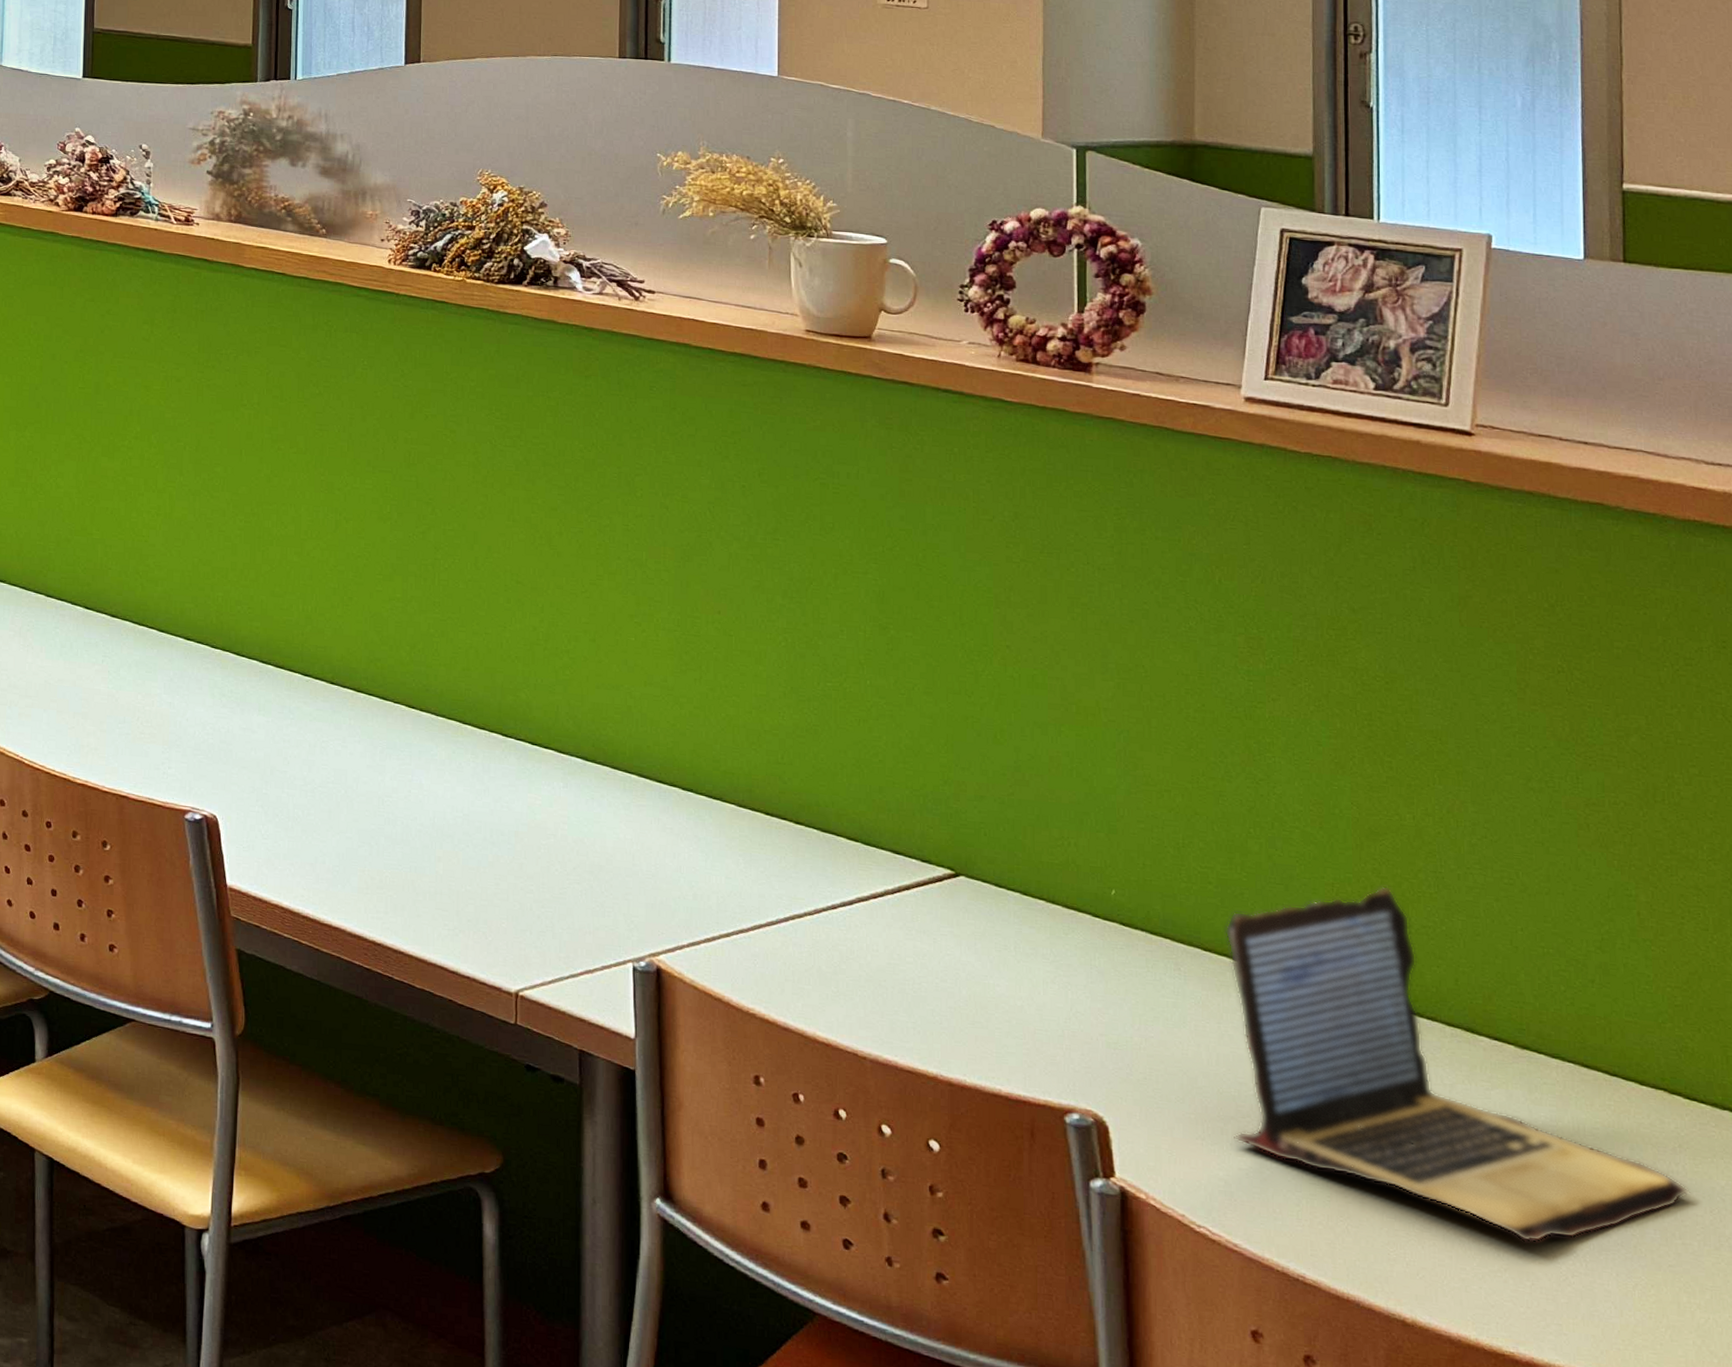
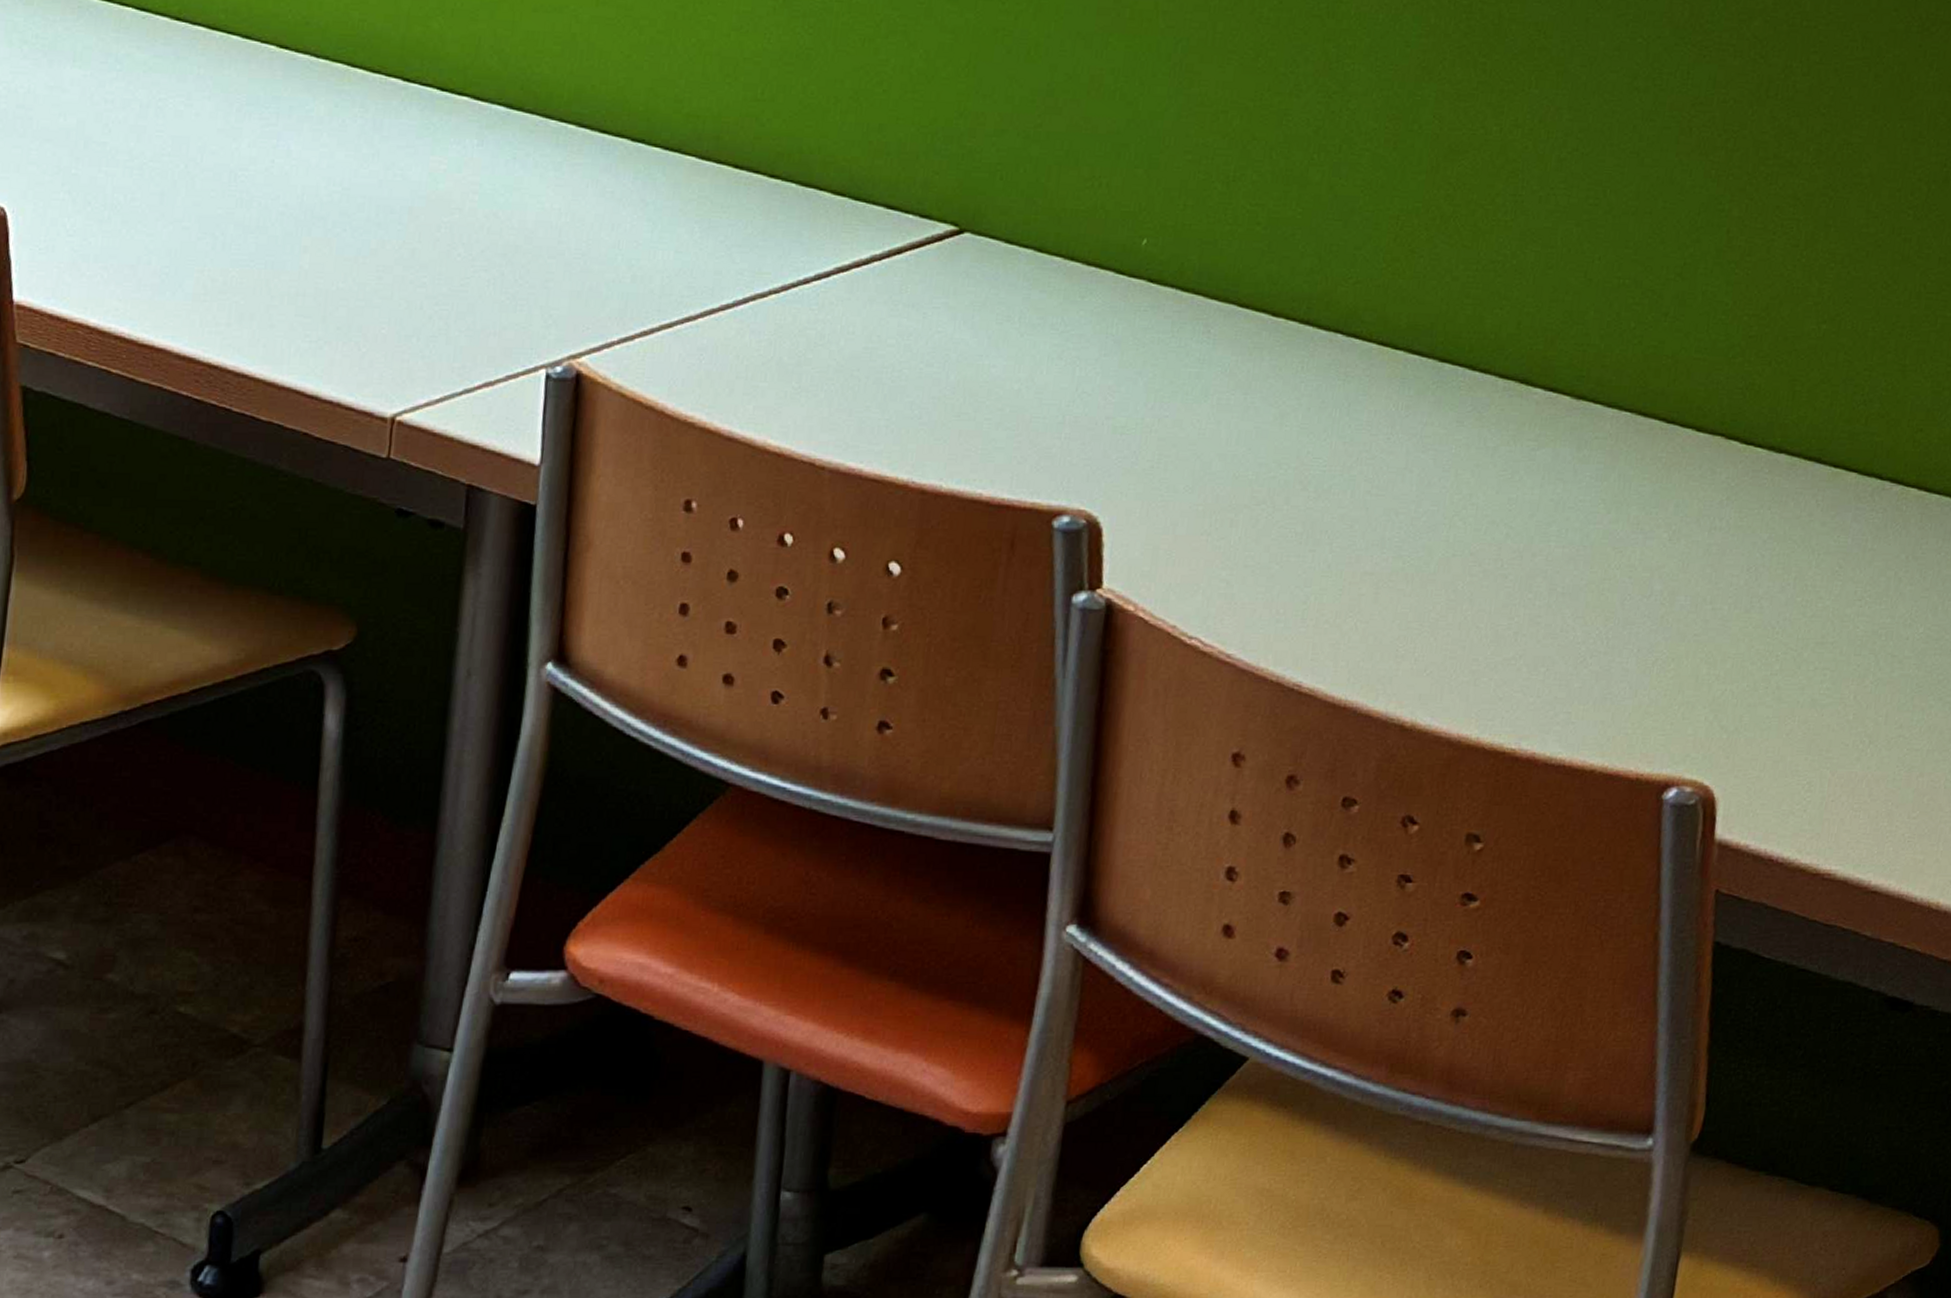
laptop: present [1225,885,1690,1243] -> none [1244,214,1730,623]

